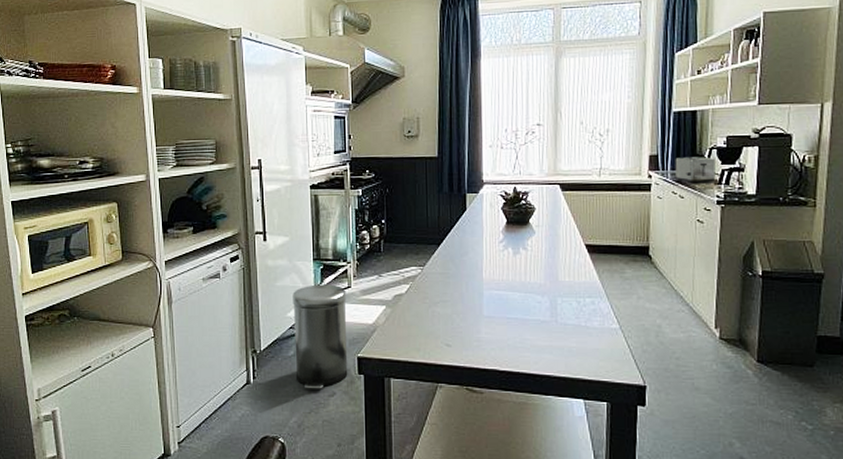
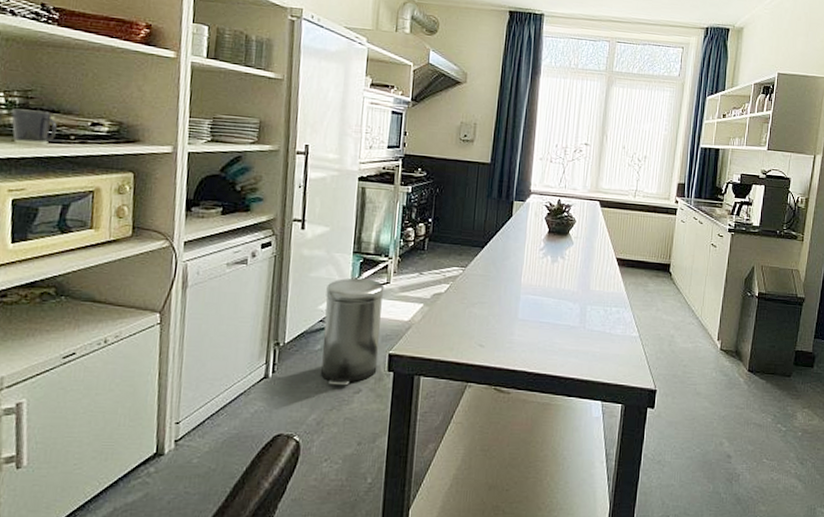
mug: none [18,156,53,187] -> present [11,108,57,145]
toaster: present [675,156,716,184] -> none [697,188,730,212]

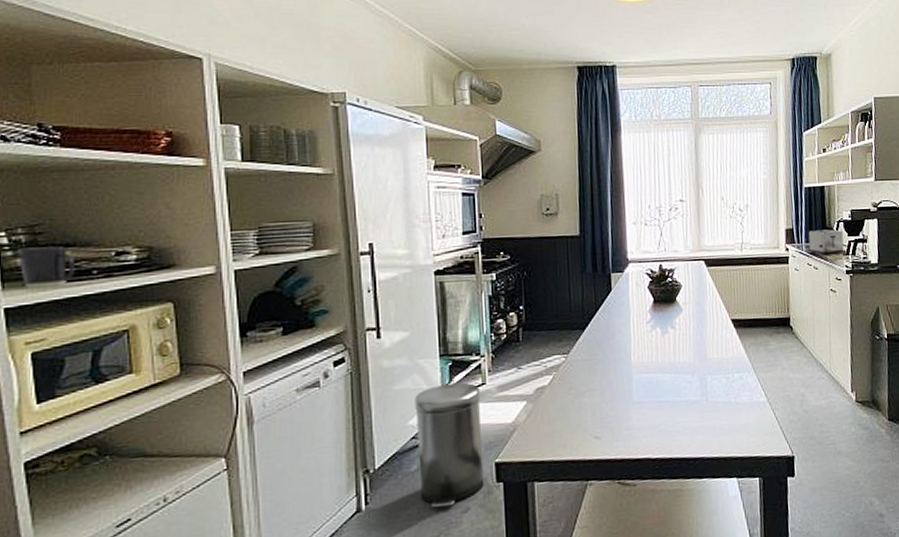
toaster: none [697,188,730,212] -> present [808,229,844,255]

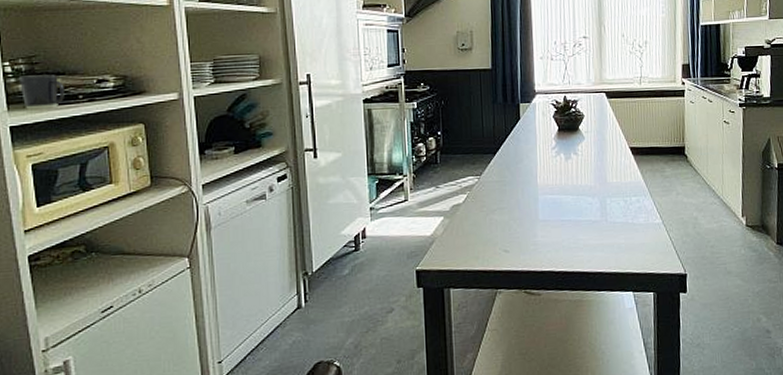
pedal bin: present [415,382,484,509] -> none [346,198,407,308]
toaster: present [808,229,844,255] -> none [704,65,738,89]

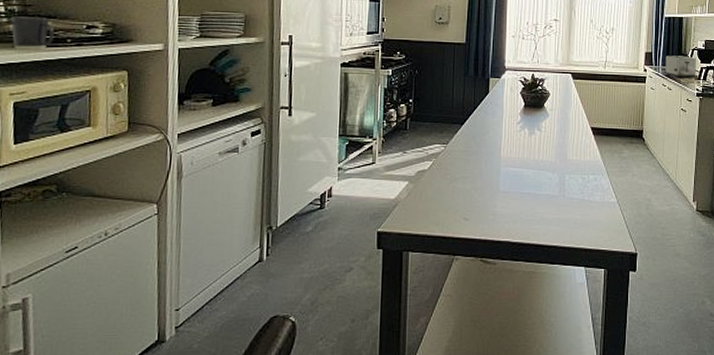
toaster: none [704,65,738,89] -> present [665,55,696,78]

